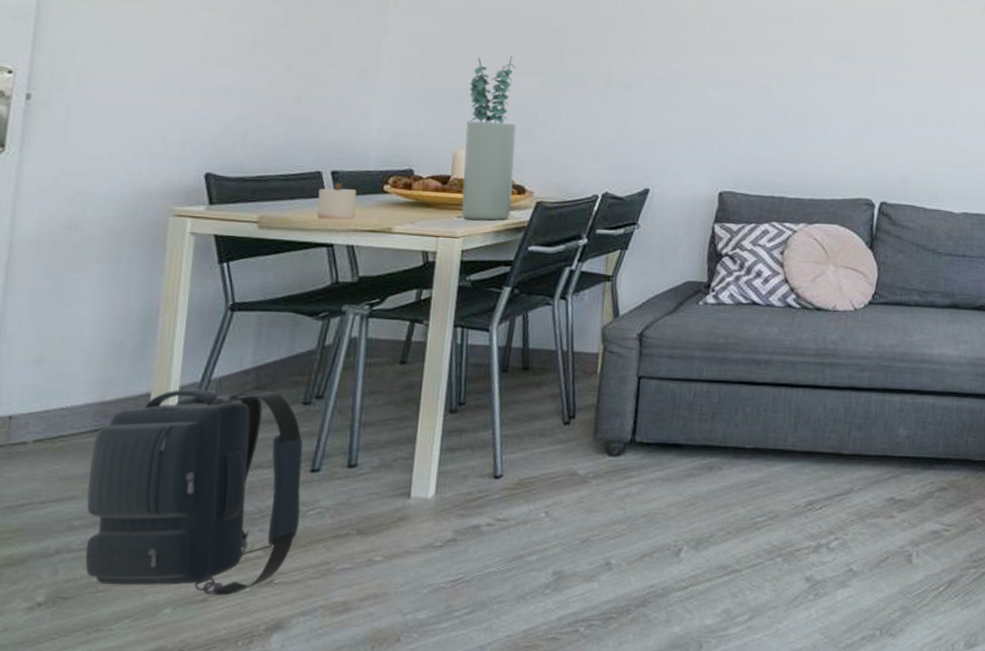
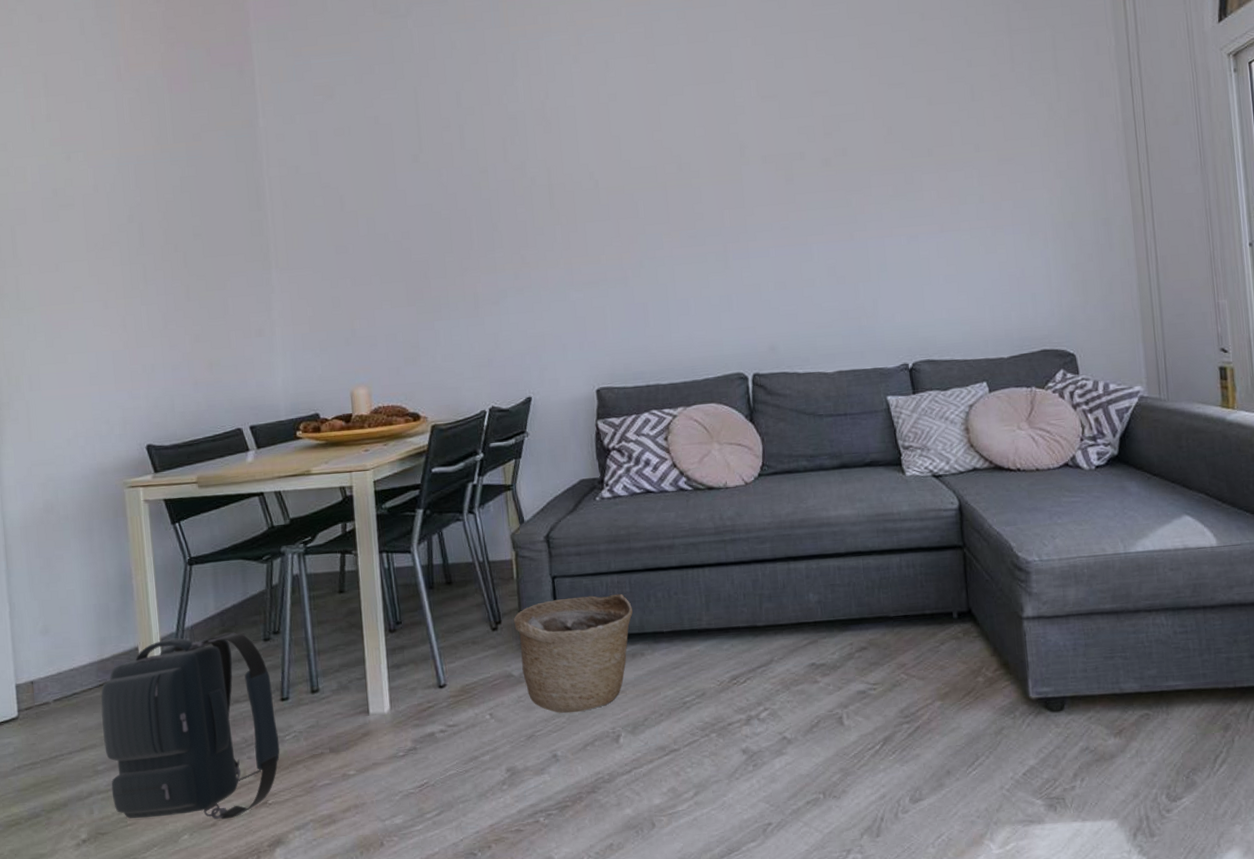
candle: present [317,182,357,221] -> none [242,435,277,472]
vase: present [461,55,517,221] -> none [354,292,411,452]
basket: none [589,400,718,521] -> present [514,593,633,714]

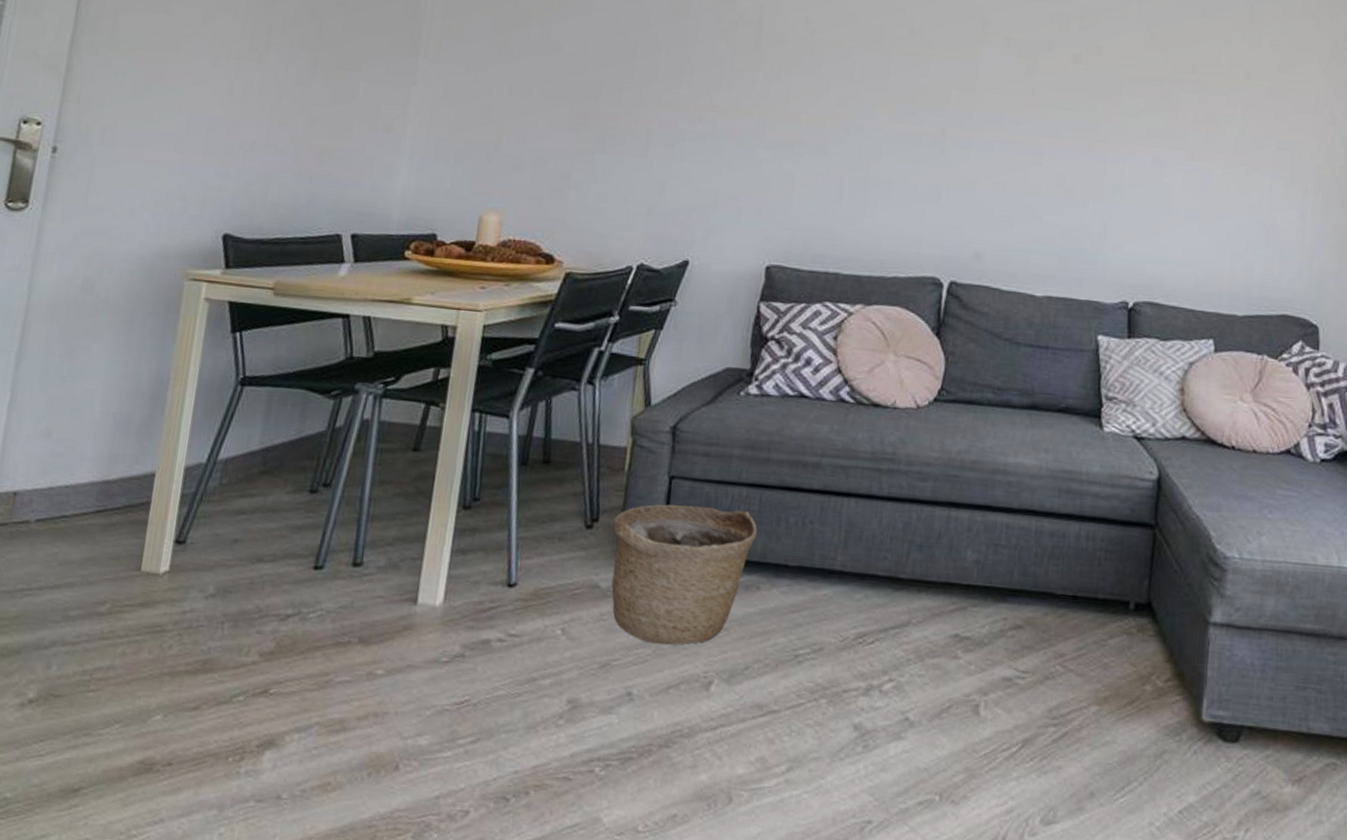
backpack: present [101,632,280,820] -> none [78,469,308,704]

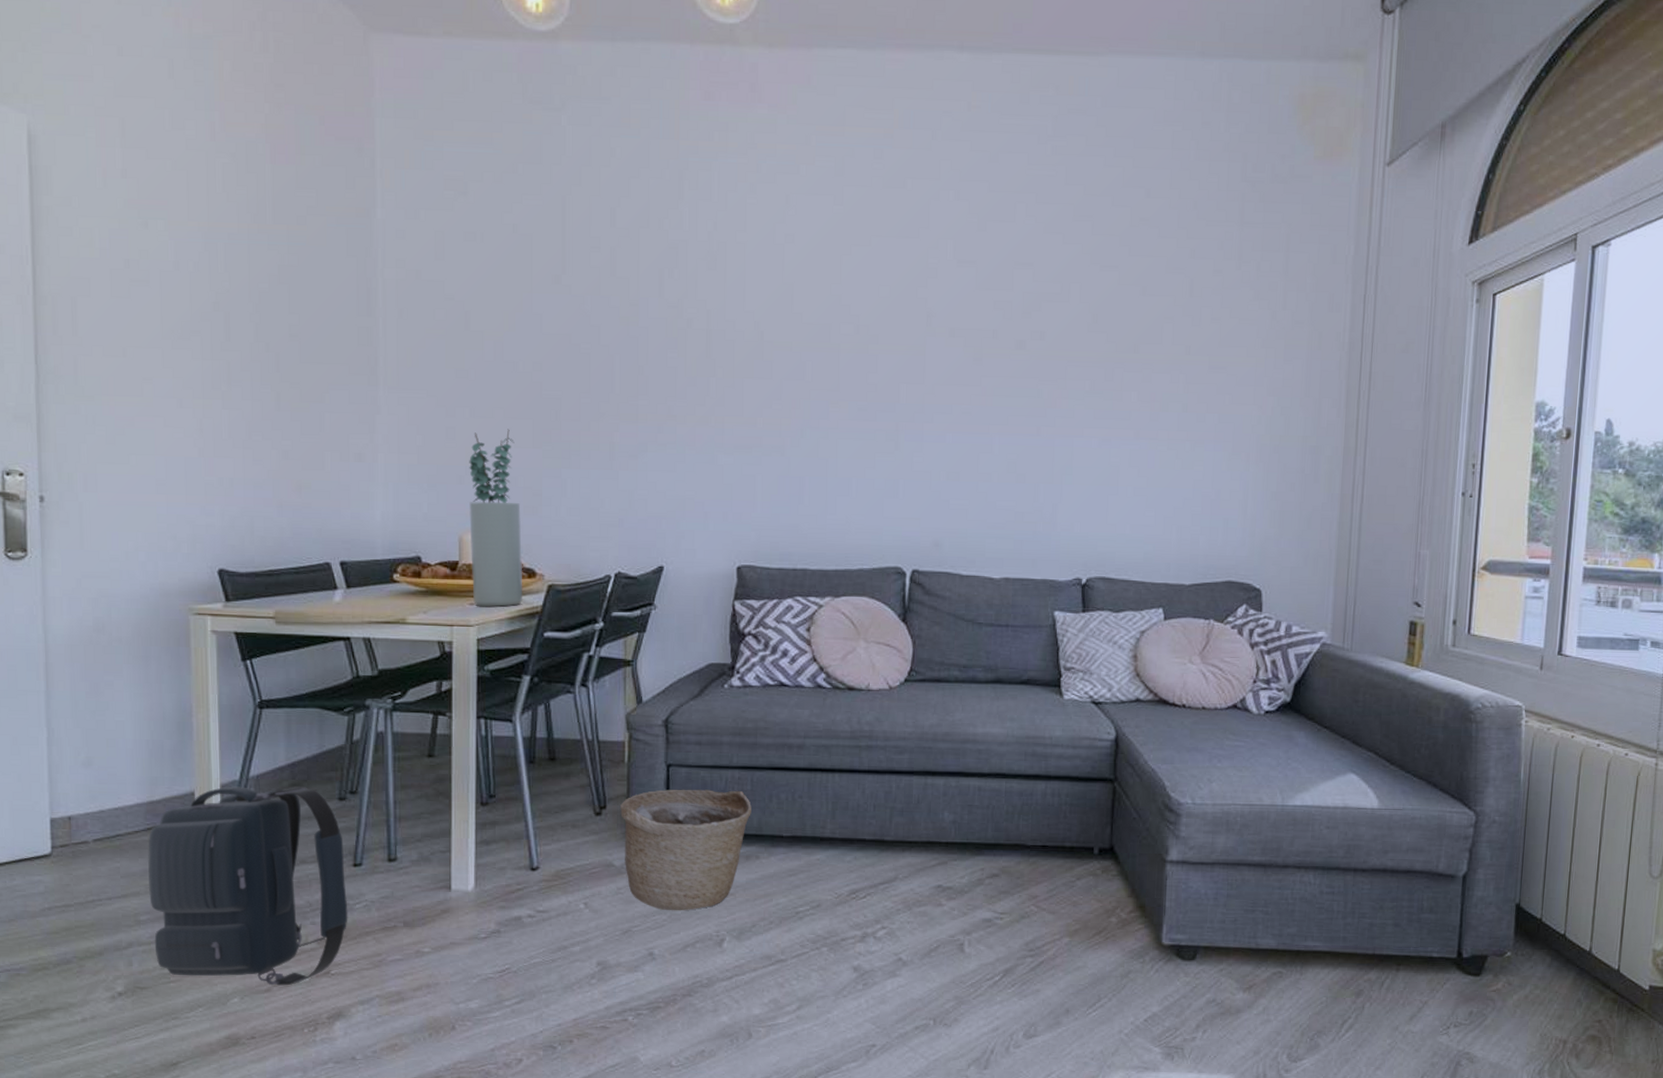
backpack: none [78,469,308,704] -> present [147,786,348,986]
vase: none [485,109,550,293] -> present [469,429,523,607]

